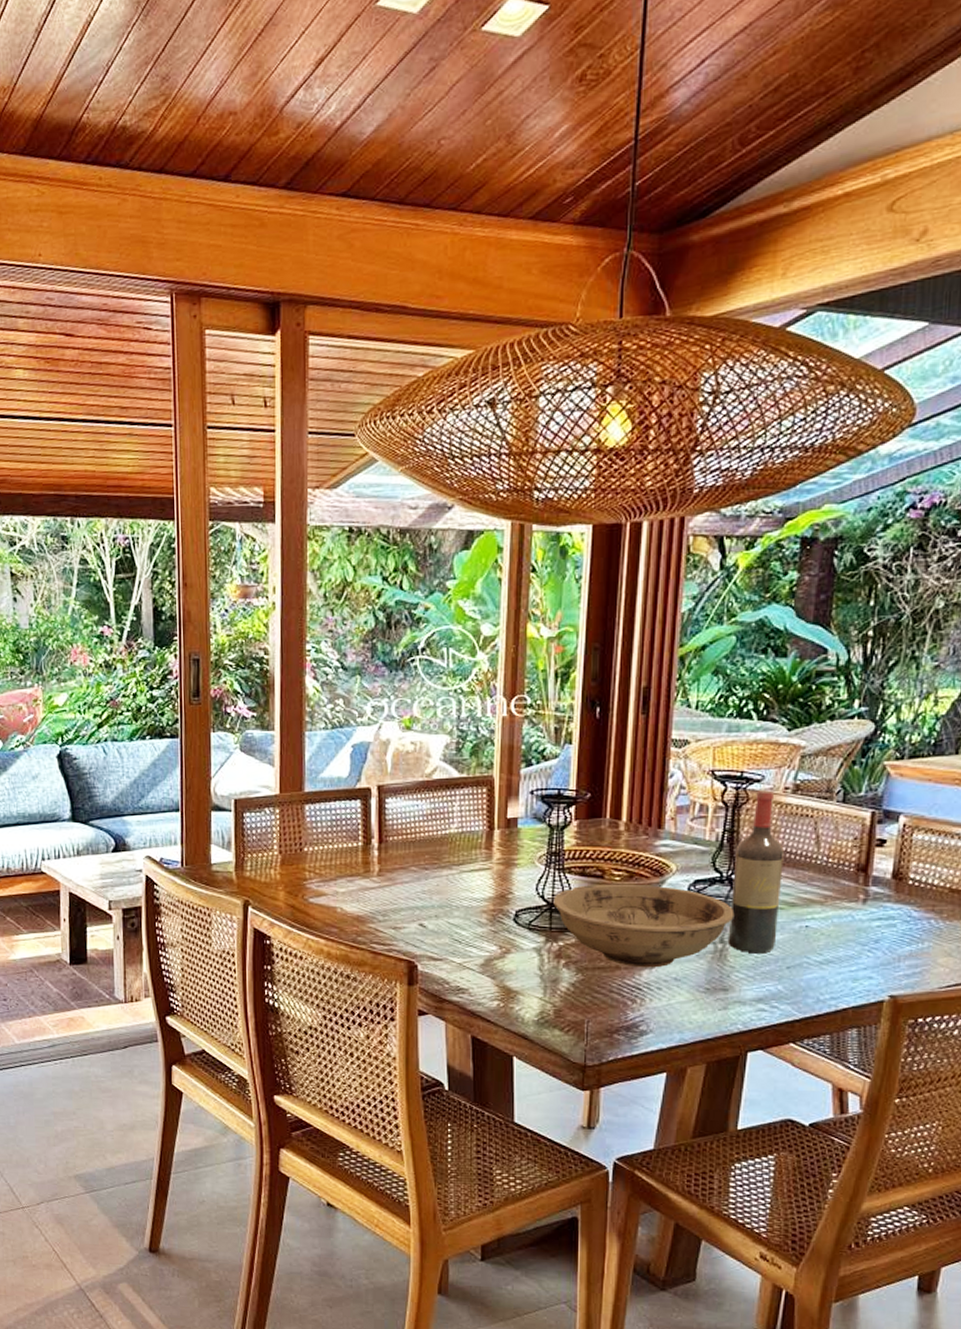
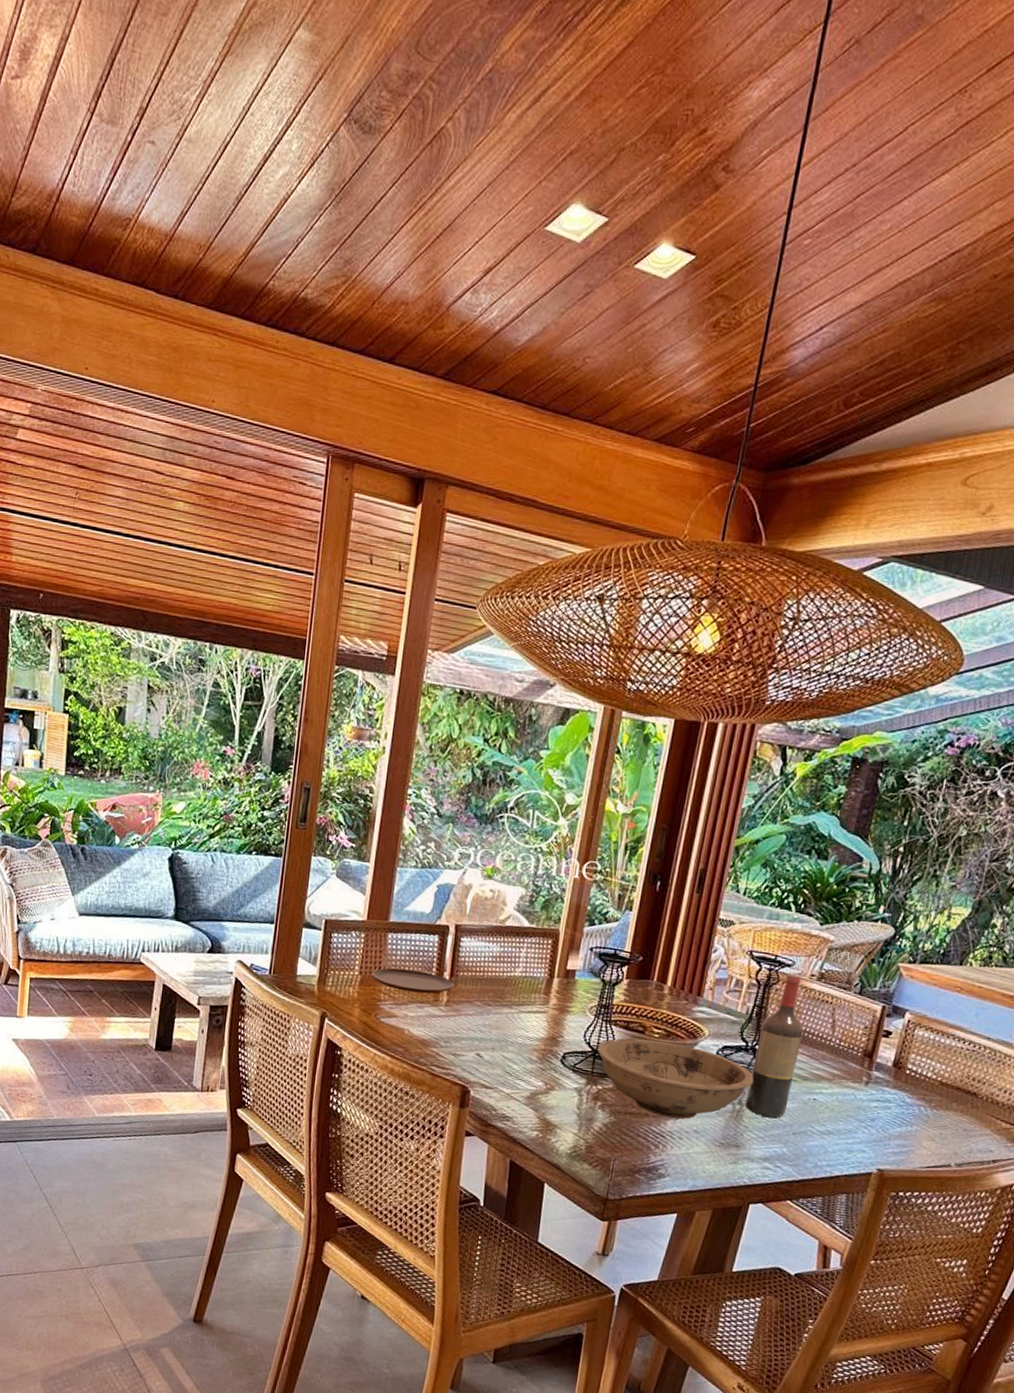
plate: none [293,841,385,866] -> present [372,968,454,994]

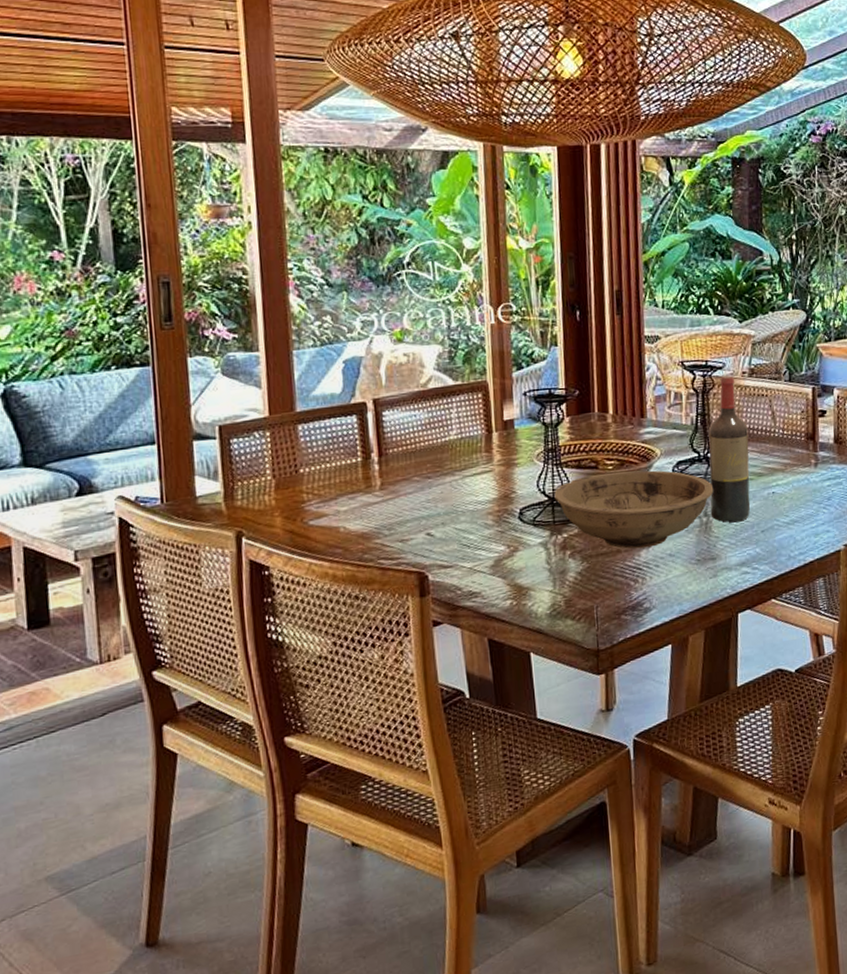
plate: present [372,968,454,994] -> none [288,458,386,485]

